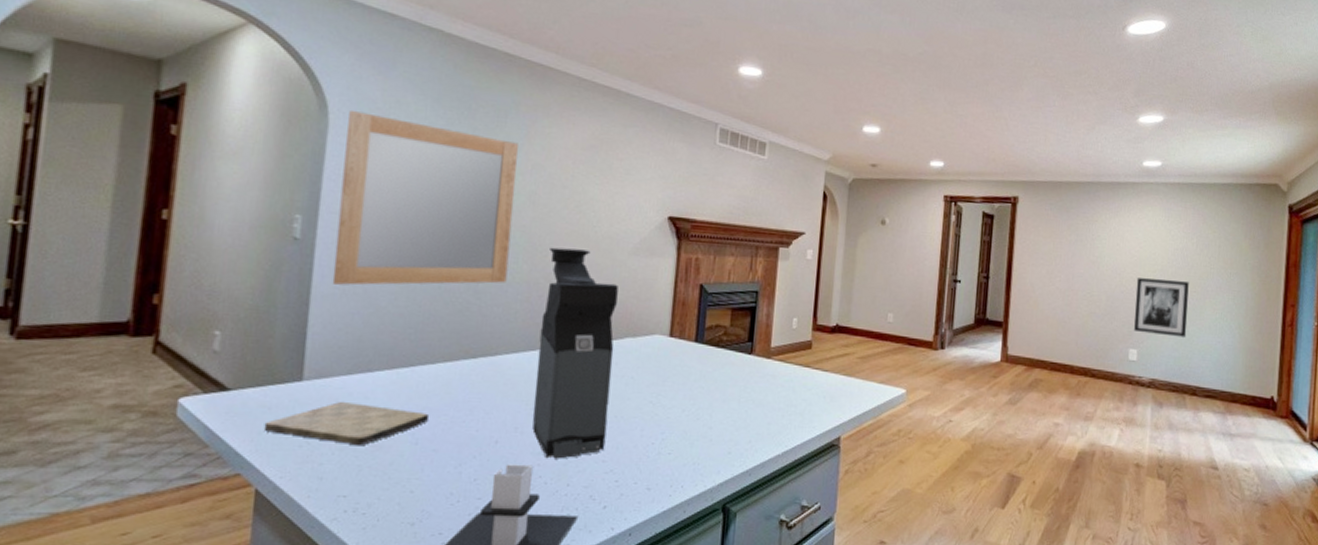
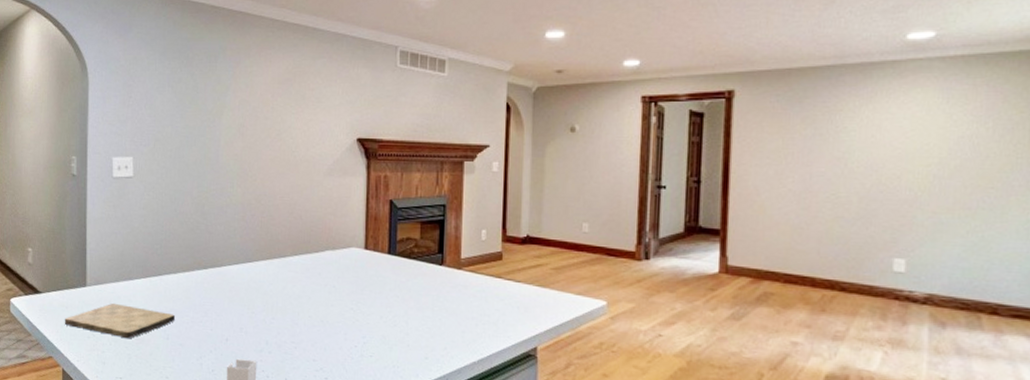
home mirror: present [332,109,518,286] -> none [100,69,228,211]
coffee maker: present [532,247,618,459] -> none [253,172,317,357]
wall art: present [1134,278,1189,337] -> none [900,174,983,244]

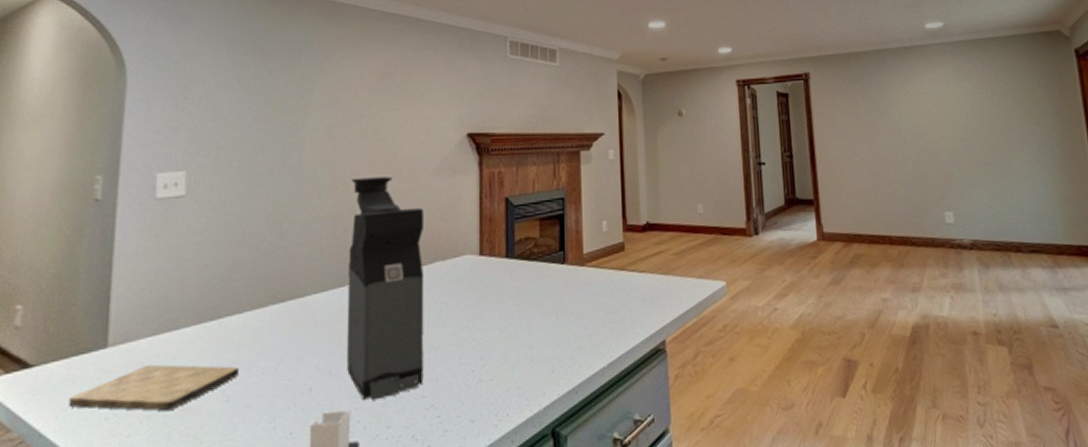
coffee maker: none [253,172,317,357] -> present [346,177,424,401]

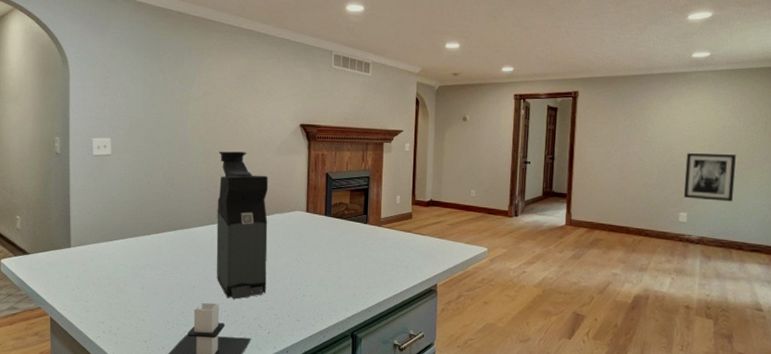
cutting board: present [68,364,240,412] -> none [51,260,150,290]
wall art: none [939,137,1000,194] -> present [684,153,736,202]

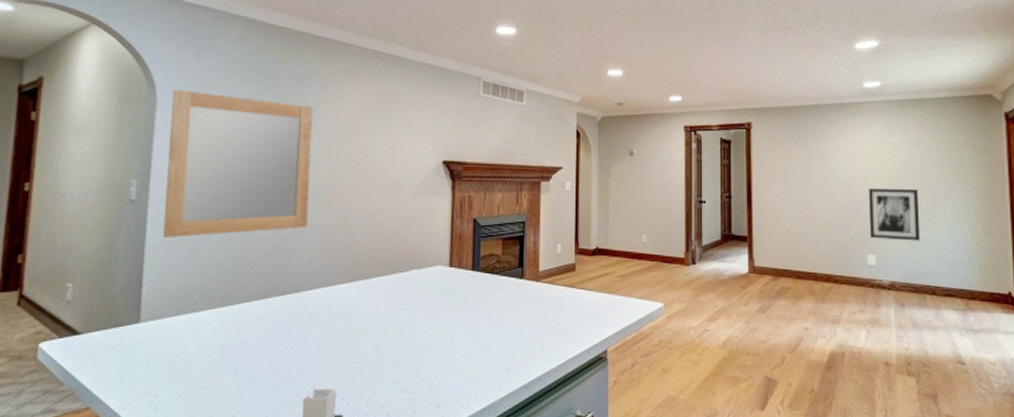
home mirror: none [82,62,193,183] -> present [162,88,313,238]
coffee maker: present [216,151,268,299] -> none [334,194,403,382]

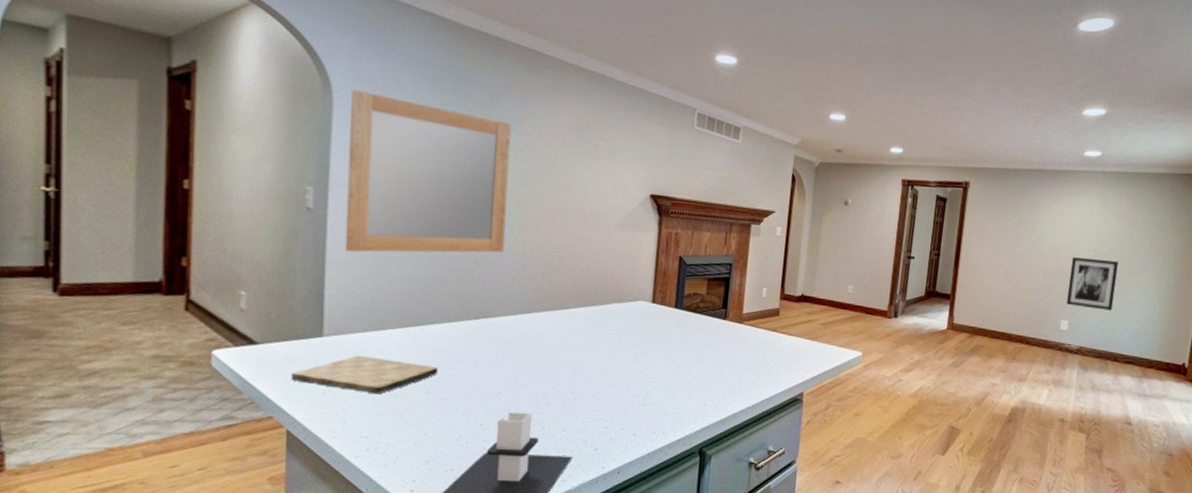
cutting board: none [108,339,247,378] -> present [290,355,439,395]

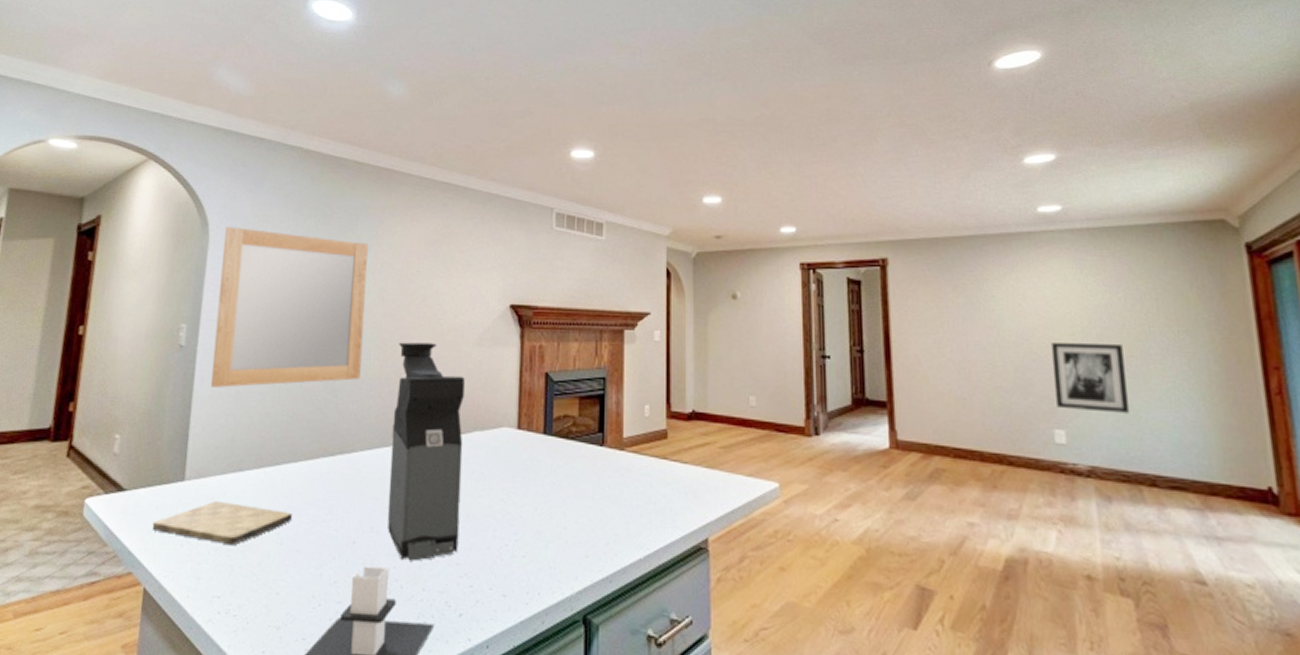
coffee maker: none [530,221,605,408] -> present [387,342,465,561]

